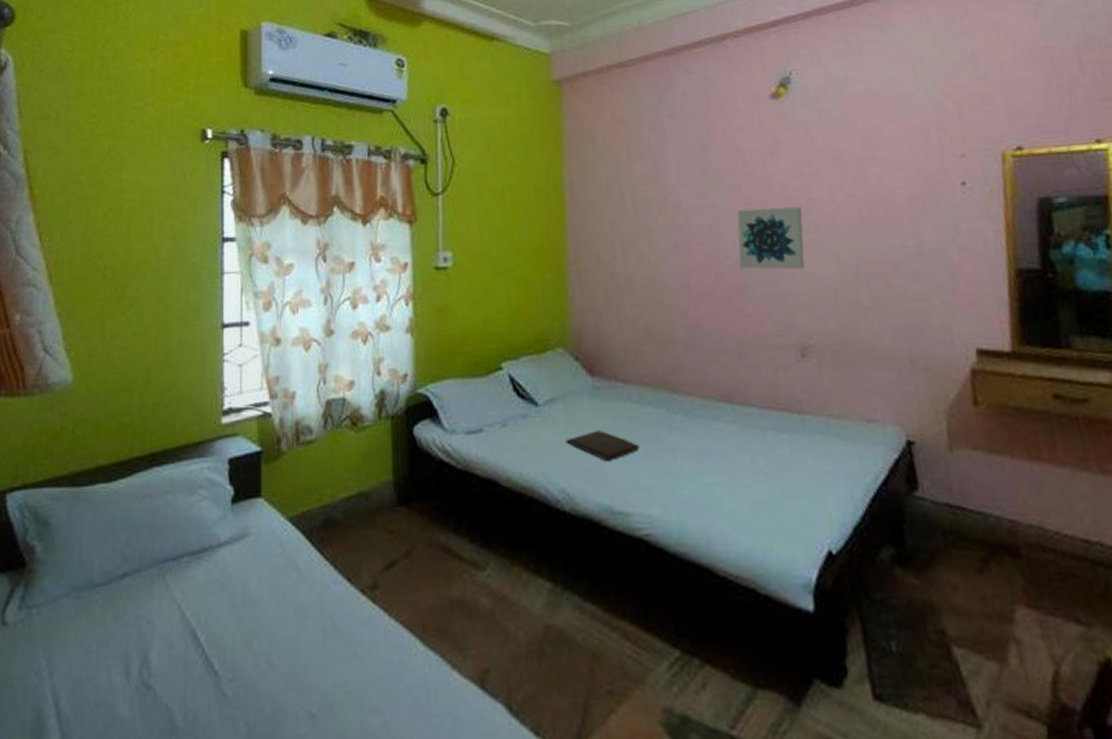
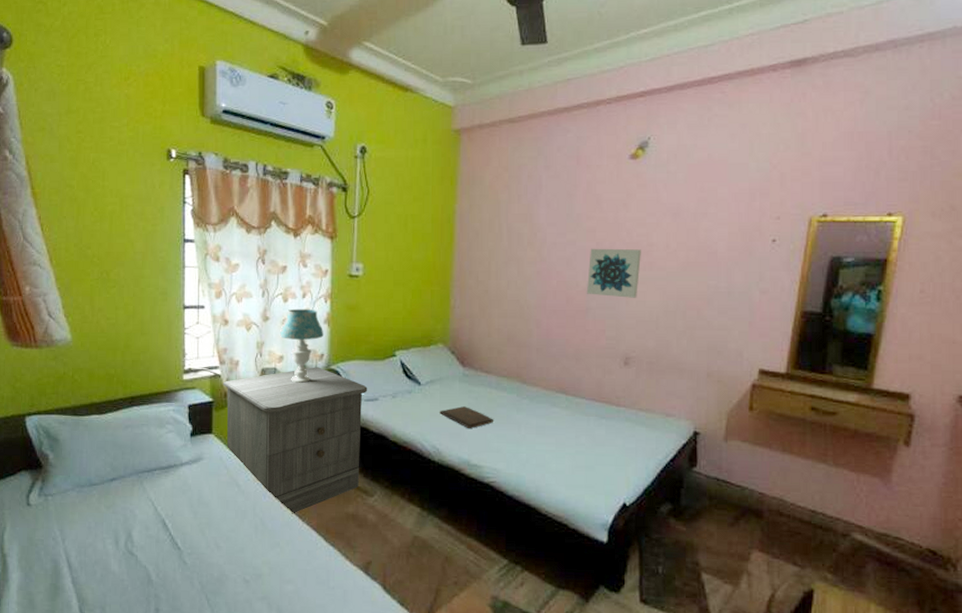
nightstand: none [274,392,468,607] -> present [222,367,368,514]
table lamp: none [347,315,406,416] -> present [279,308,323,383]

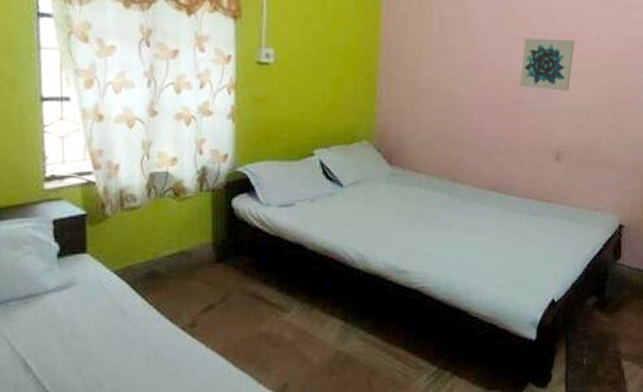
nightstand: present [222,367,368,514] -> none [98,169,282,340]
table lamp: present [279,308,323,383] -> none [171,101,227,189]
book: present [439,406,494,429] -> none [364,209,424,233]

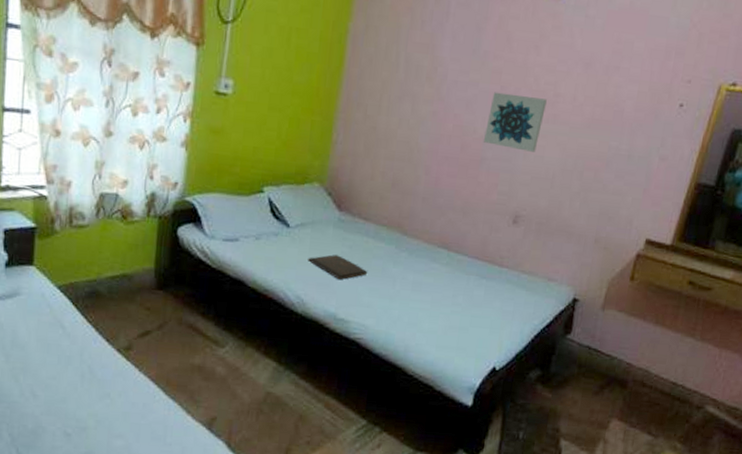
book: none [364,209,424,233] -> present [308,255,368,280]

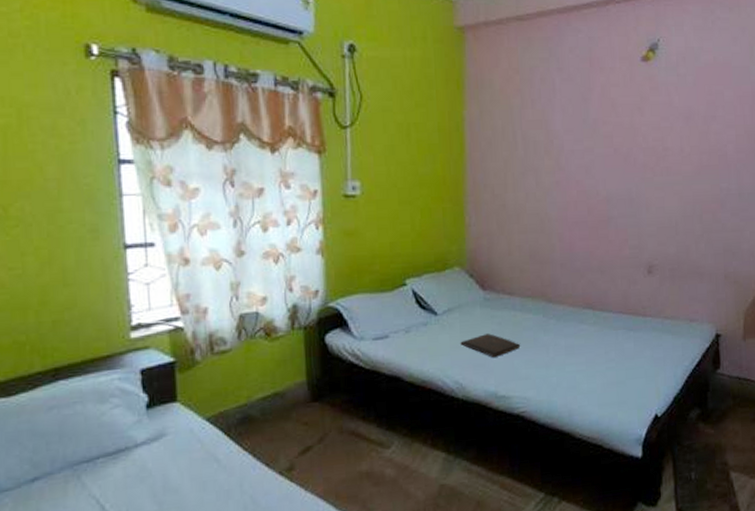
wall art: present [484,92,547,152] -> none [607,154,658,205]

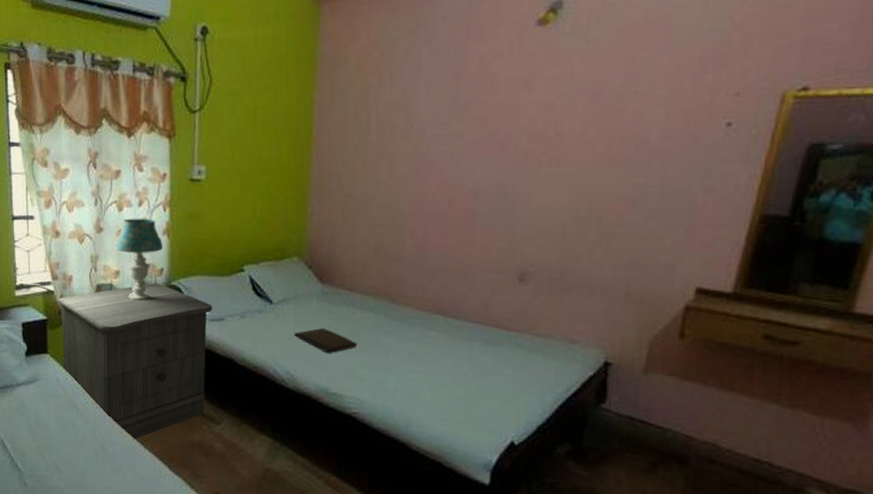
nightstand: none [187,306,376,484] -> present [56,283,213,440]
table lamp: none [259,238,317,327] -> present [114,218,163,300]

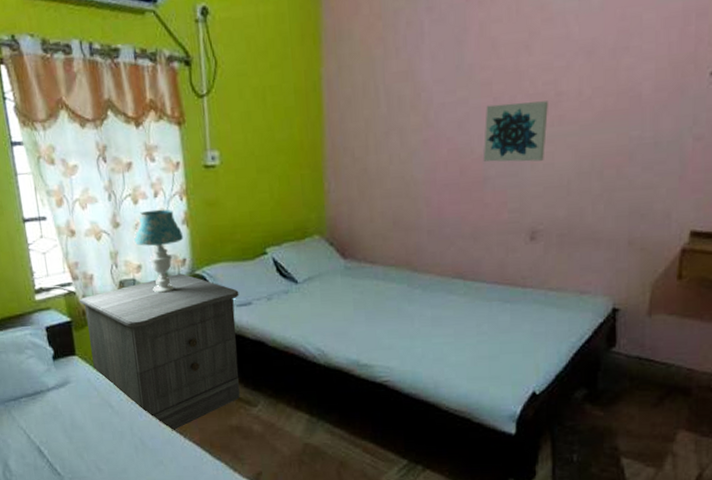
book: present [294,328,358,354] -> none [321,303,384,327]
wall art: none [475,140,547,201] -> present [484,101,548,162]

